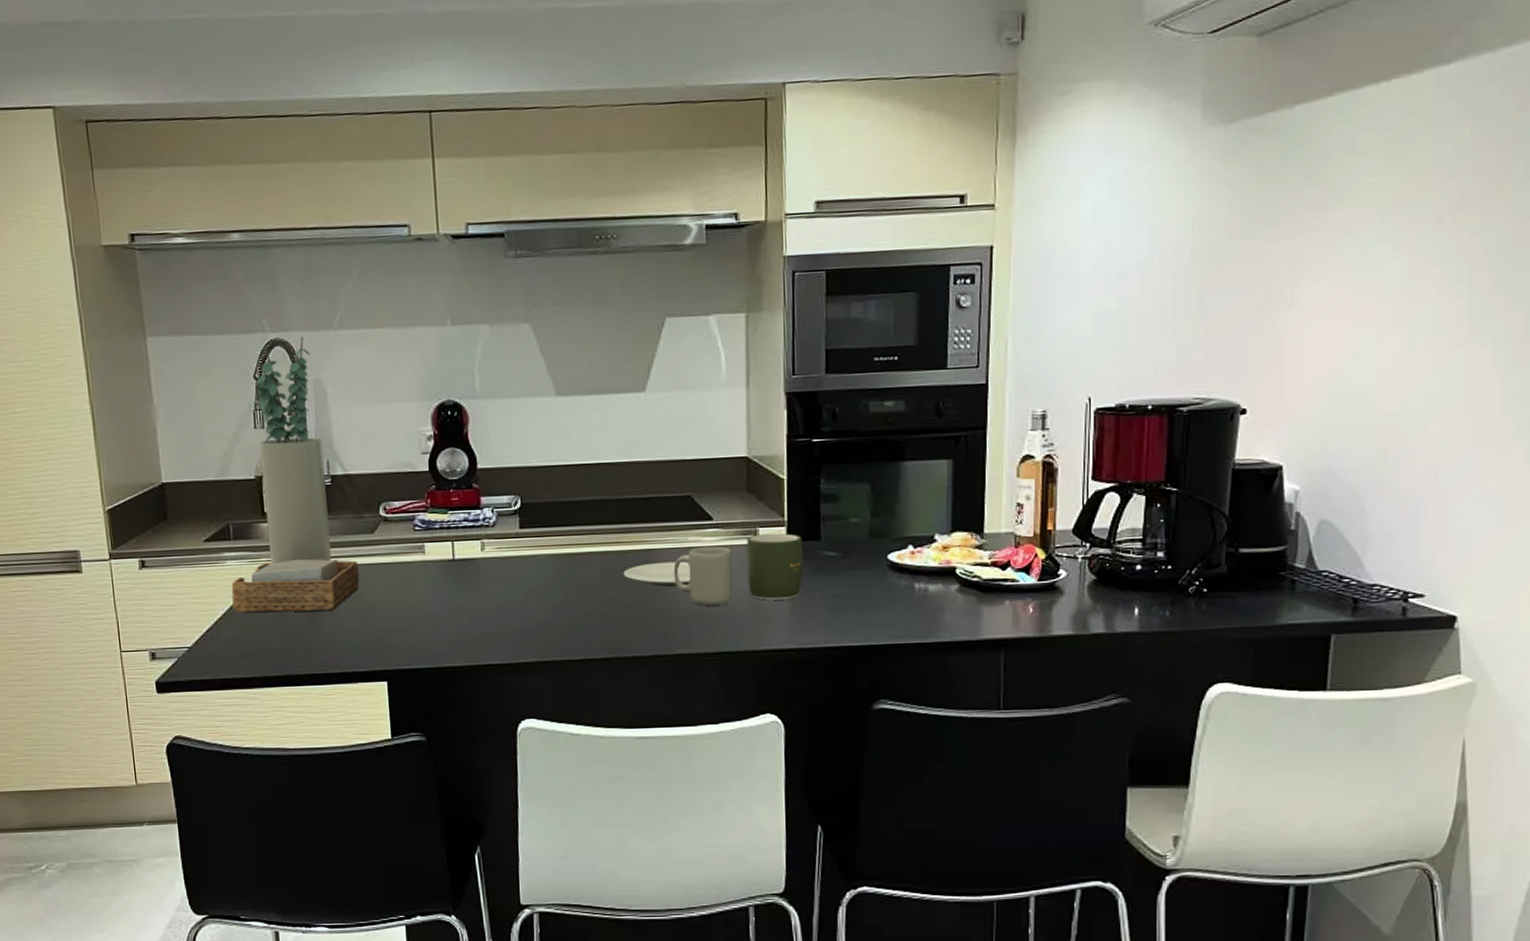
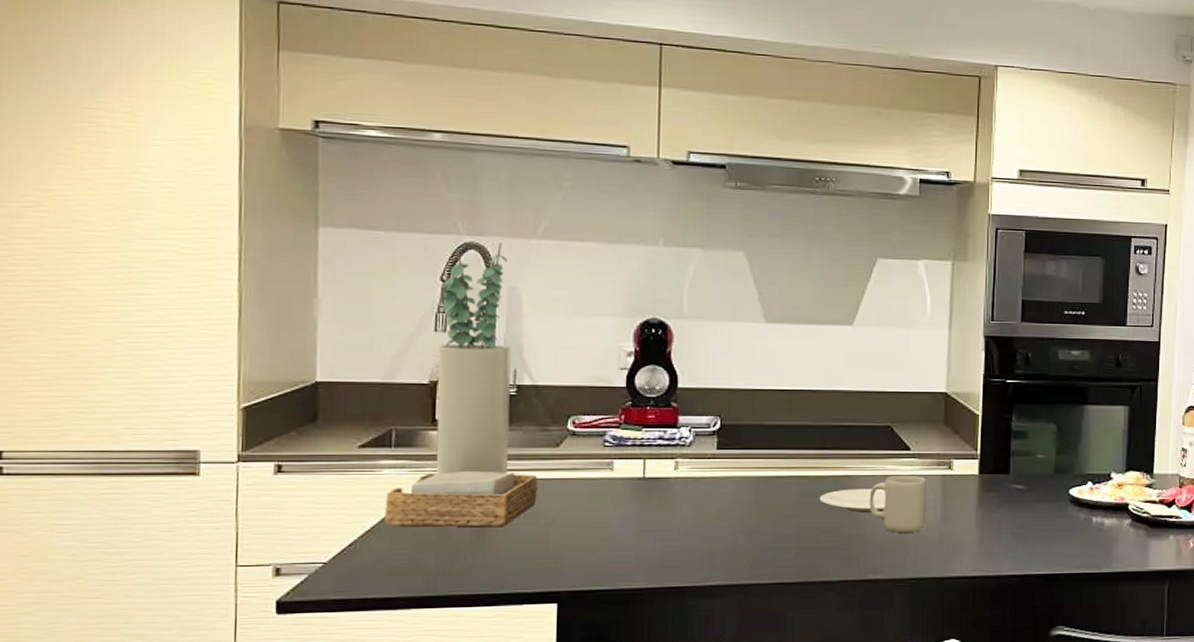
mug: present [747,533,804,601] -> none [941,465,993,529]

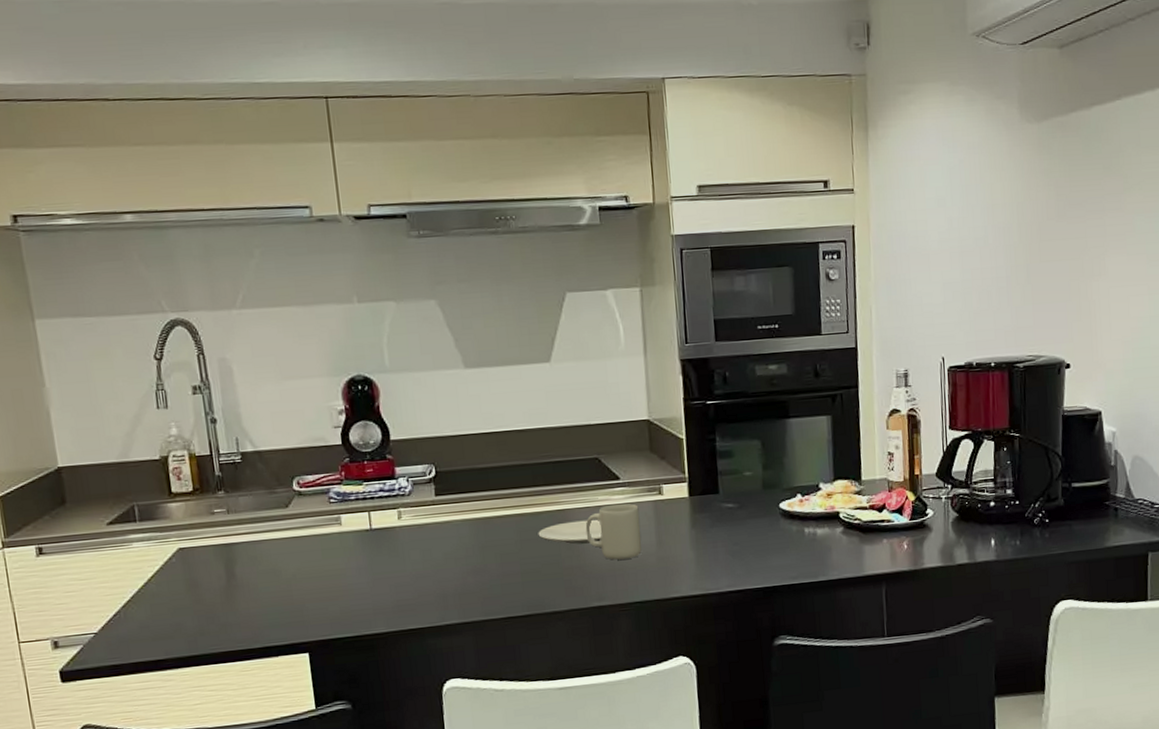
napkin holder: present [385,470,538,528] -> none [138,535,276,595]
vase: present [435,242,511,475] -> none [157,316,245,544]

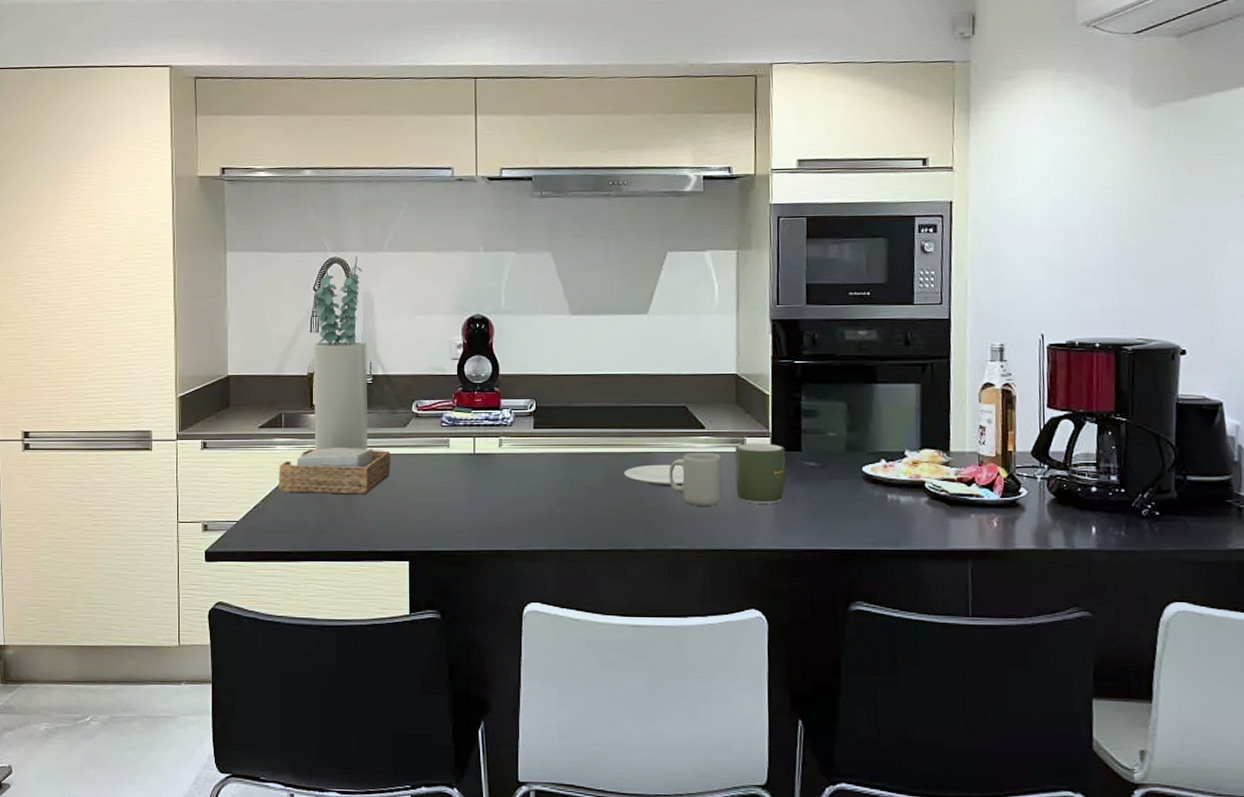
napkin holder: none [138,535,276,595] -> present [279,447,391,495]
vase: none [157,316,245,544] -> present [313,256,367,450]
mug: none [652,489,706,552] -> present [735,443,786,504]

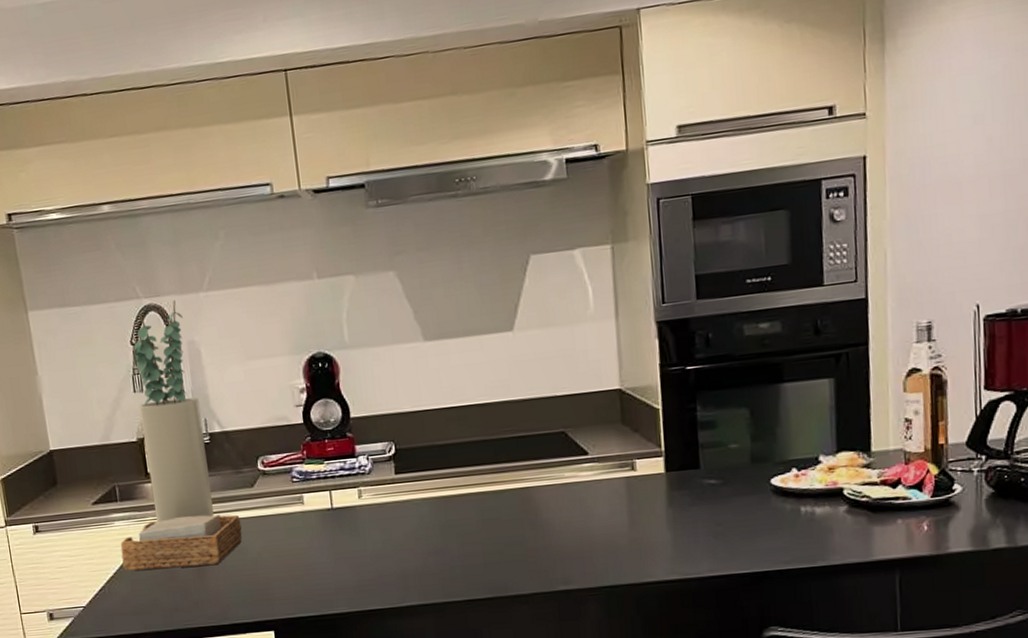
plate: present [624,464,684,488] -> none [500,497,569,525]
cup: present [669,452,722,506] -> none [550,480,612,541]
mug: present [735,443,786,504] -> none [624,463,684,532]

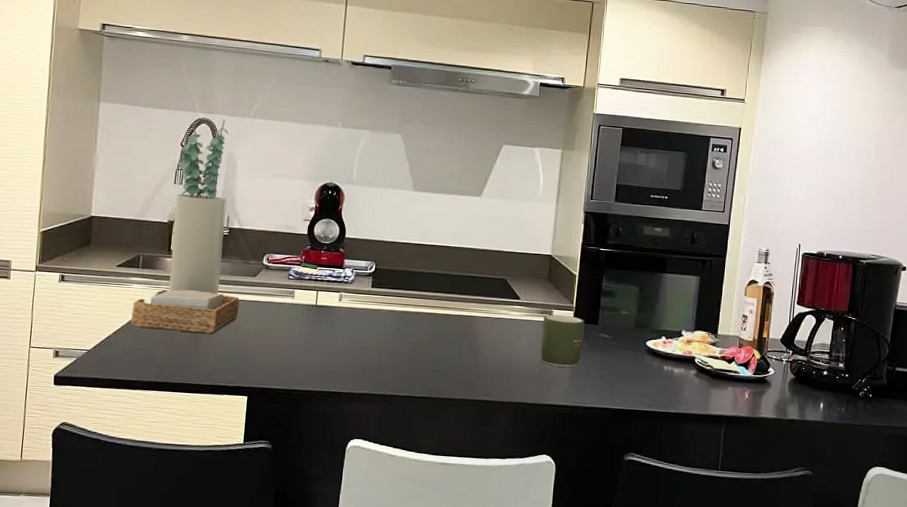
mug: none [624,463,684,532] -> present [541,314,585,367]

